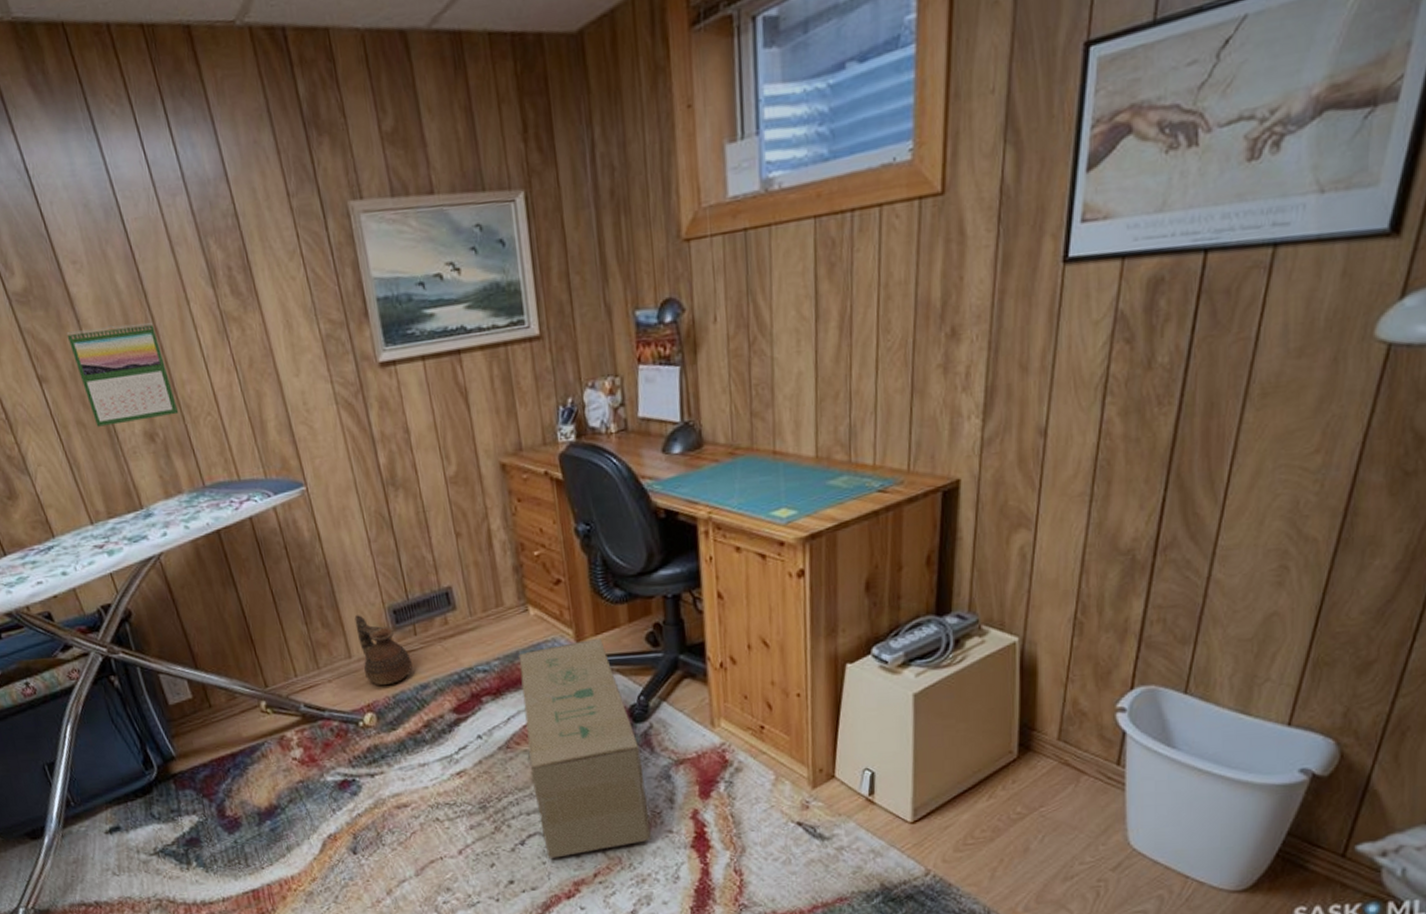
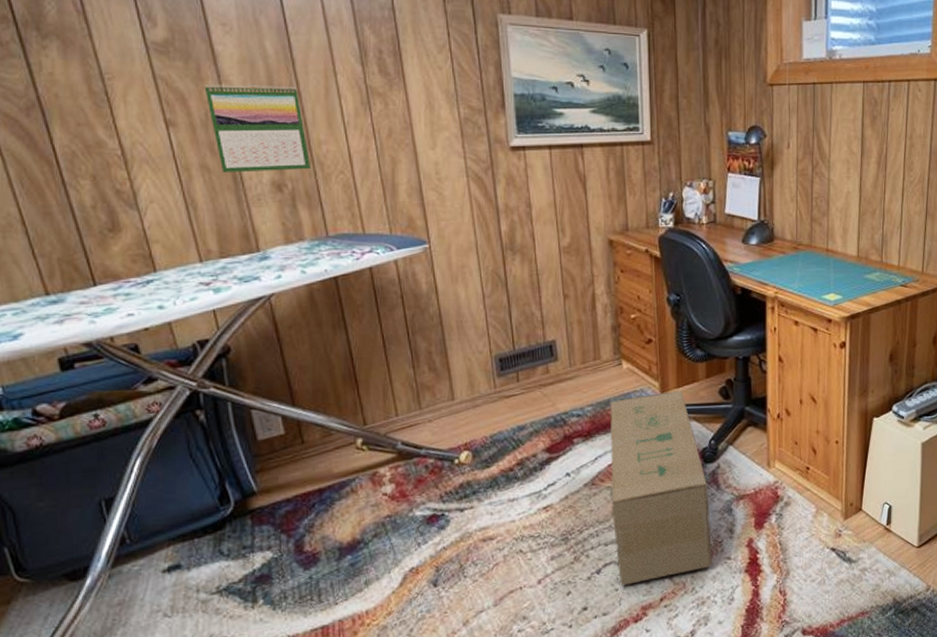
ceramic jug: present [354,615,413,685] -> none [461,361,512,426]

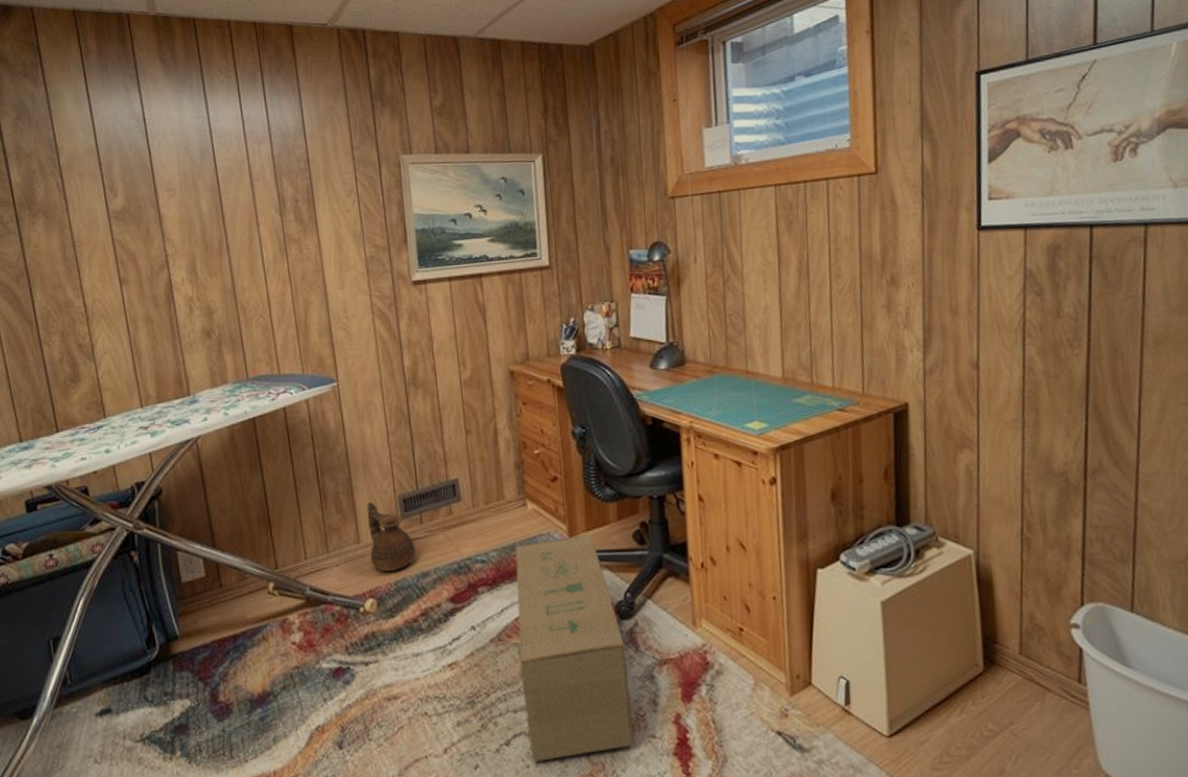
calendar: present [204,84,312,173] -> none [151,239,236,323]
ceramic jug: none [461,361,512,426] -> present [367,502,416,571]

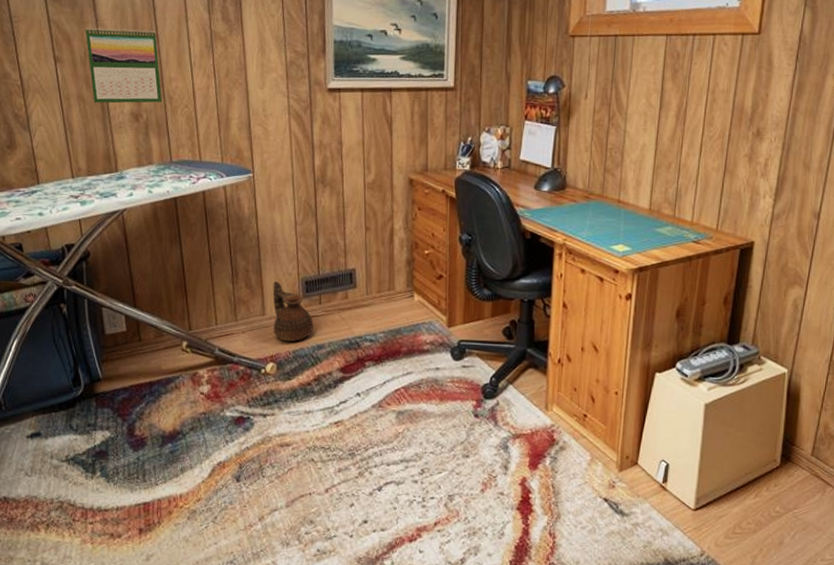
calendar: none [151,239,236,323] -> present [85,27,163,104]
cardboard box: present [515,535,635,762] -> none [395,326,487,505]

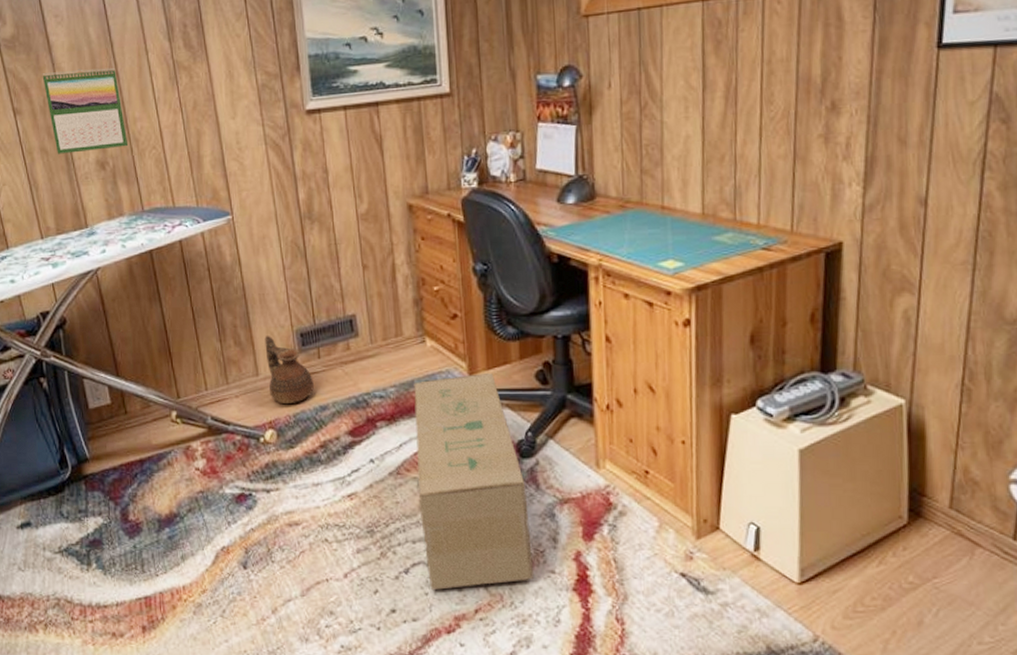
cardboard box: none [395,326,487,505] -> present [413,373,533,590]

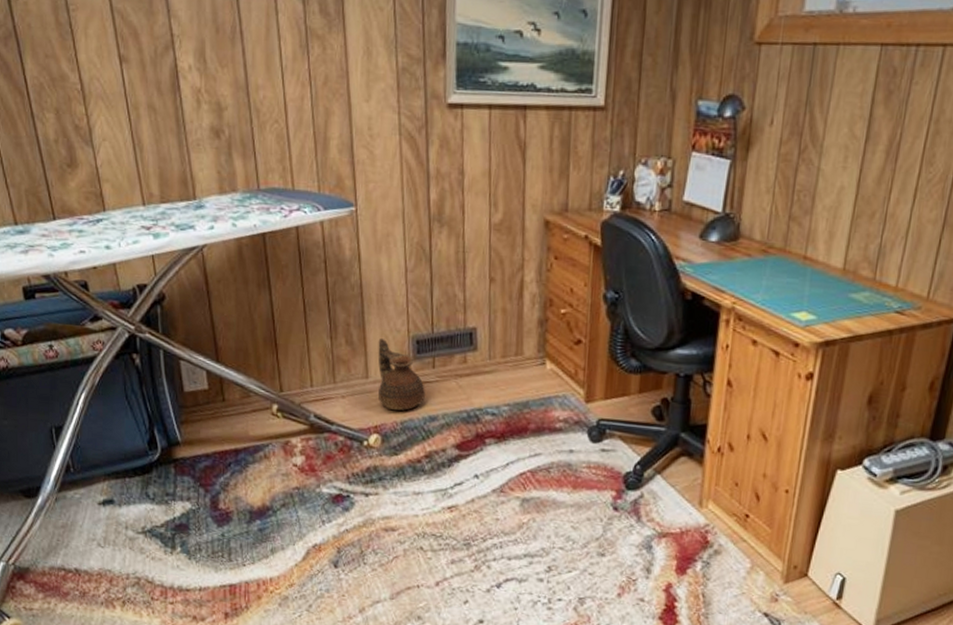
calendar: present [42,67,129,154] -> none [155,19,248,116]
cardboard box: present [413,373,533,590] -> none [519,402,627,606]

